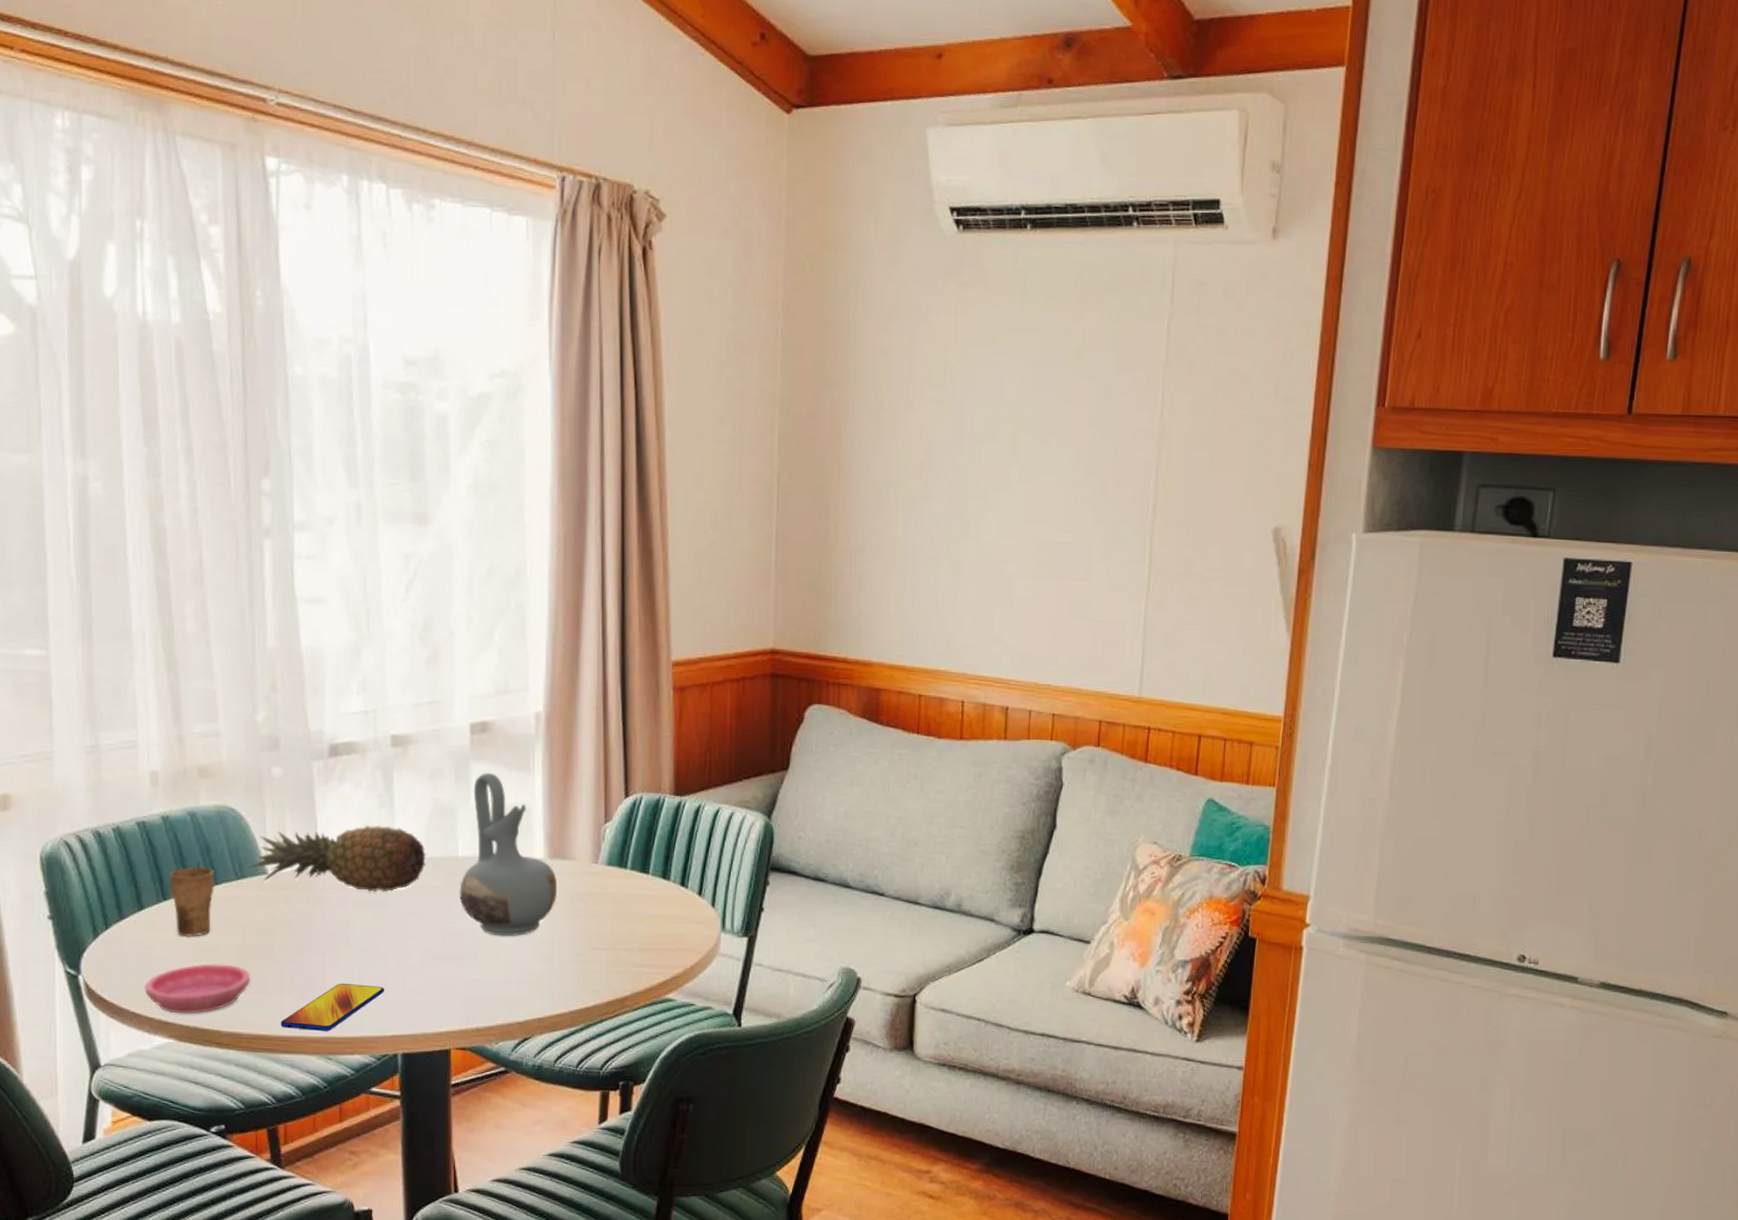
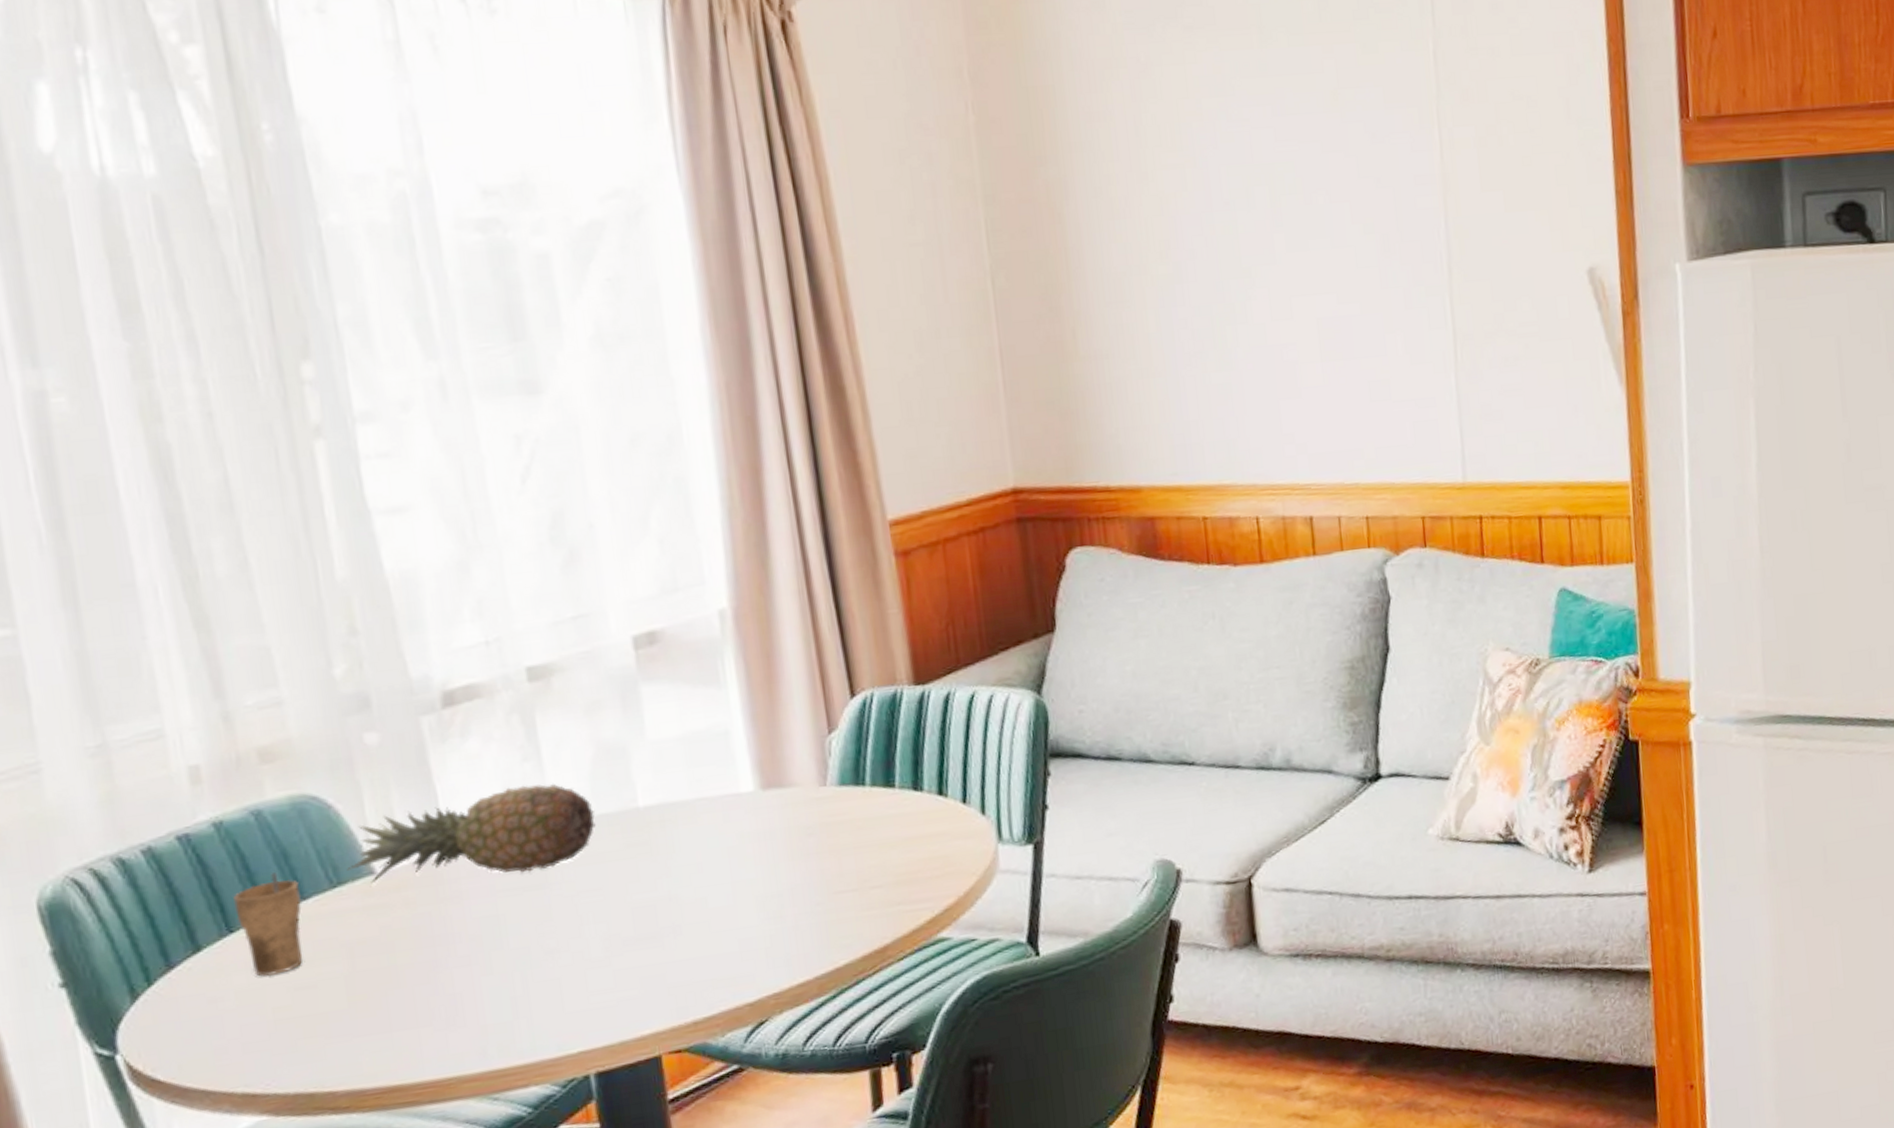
saucer: present [145,963,250,1014] -> none [216,1001,369,1082]
smartphone: present [280,983,384,1031] -> none [419,991,560,1070]
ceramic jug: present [459,773,558,937] -> none [646,694,779,900]

